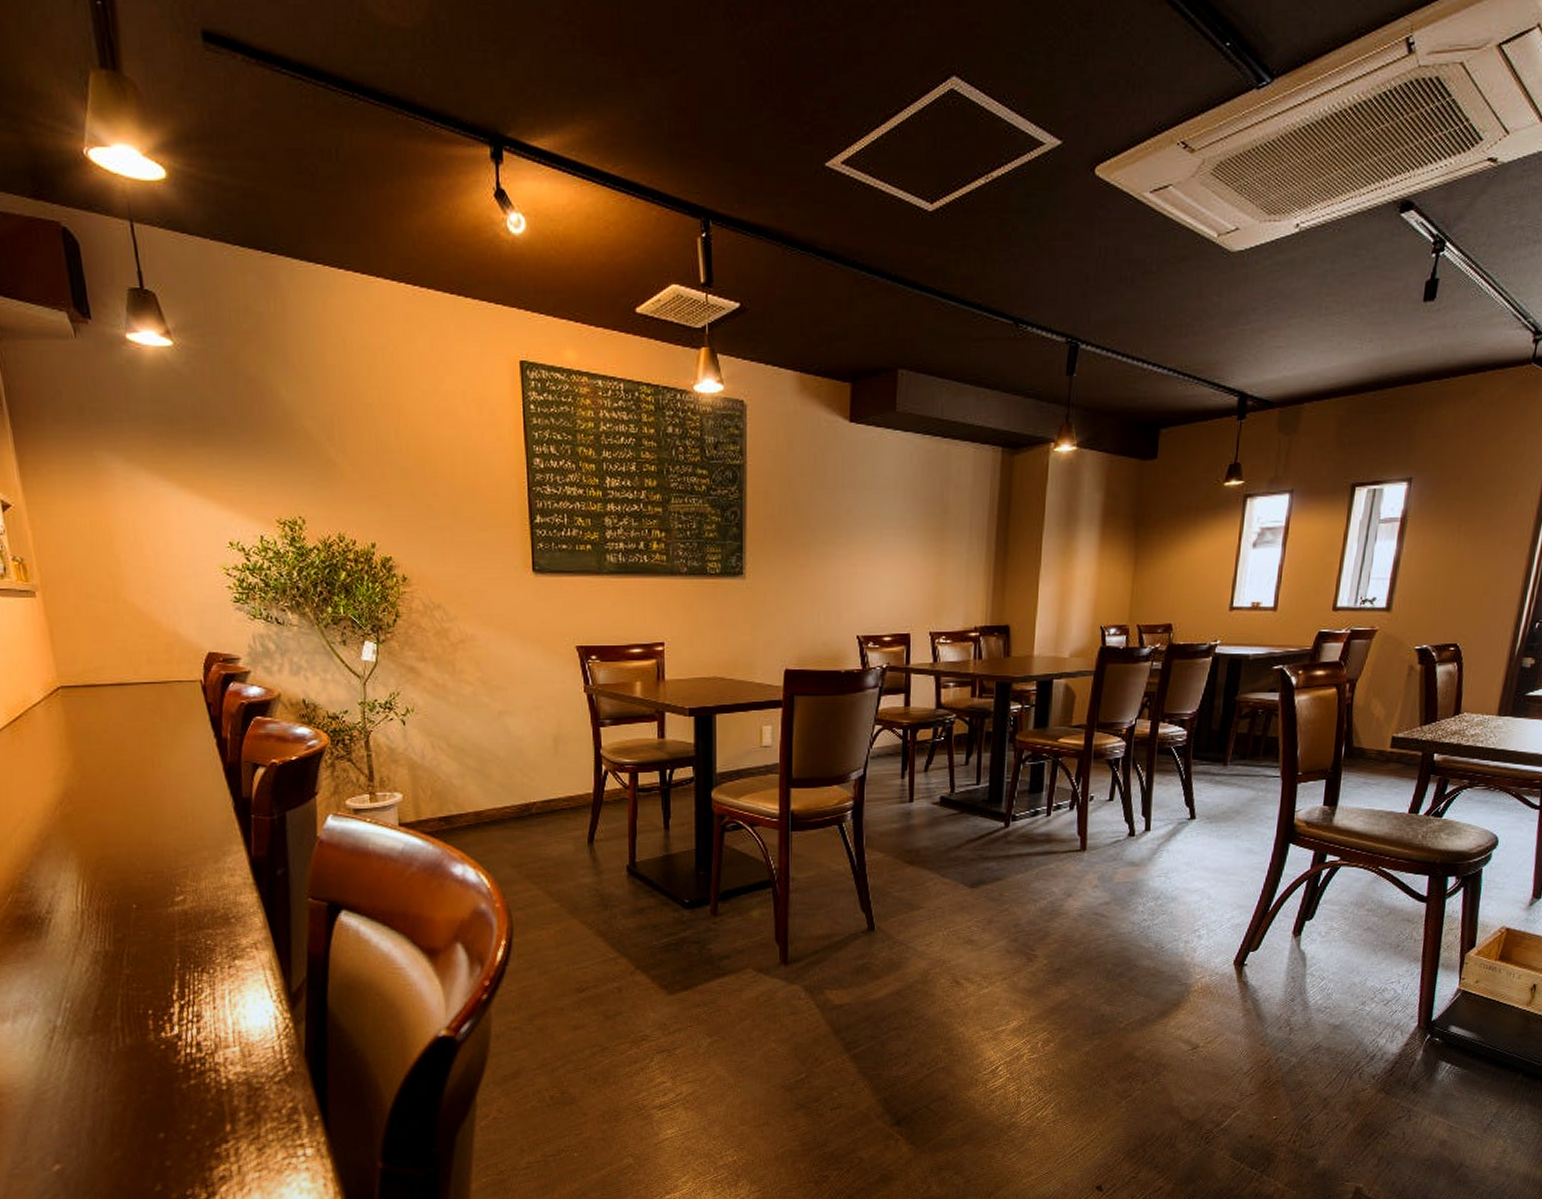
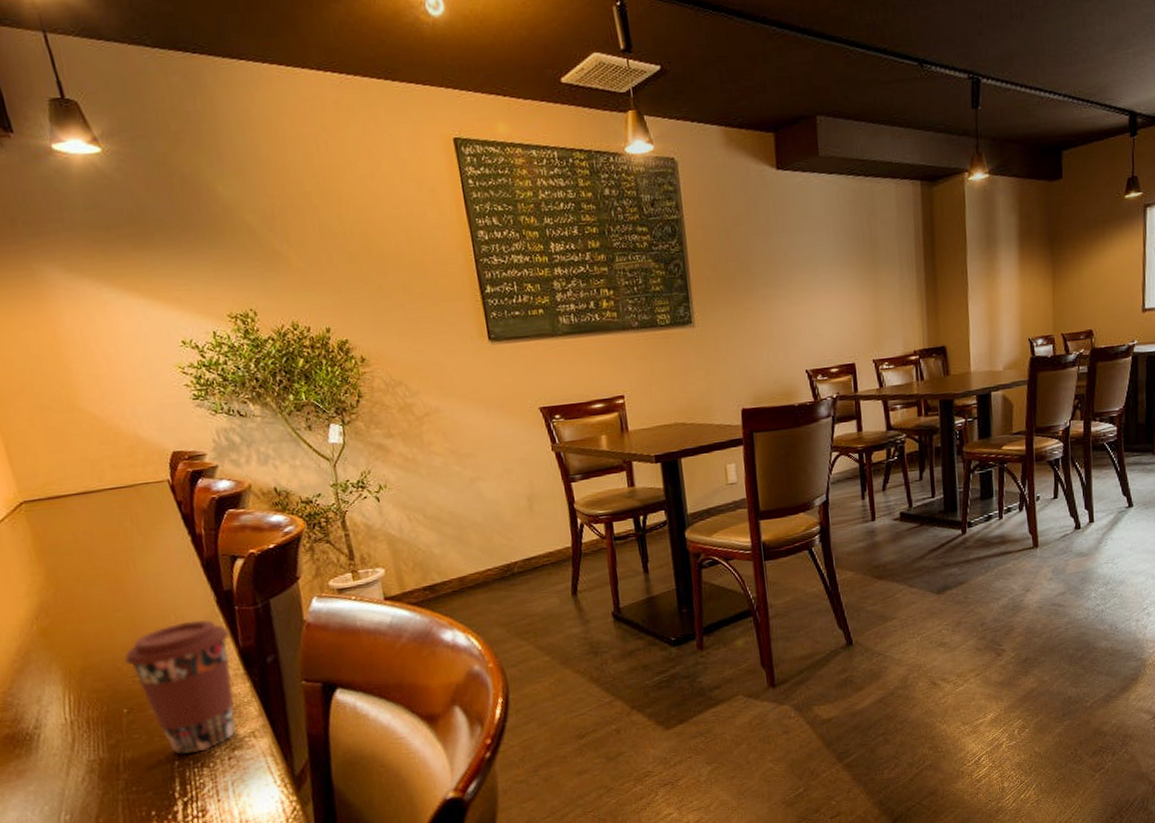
coffee cup: none [139,824,244,958] -> present [123,619,236,756]

